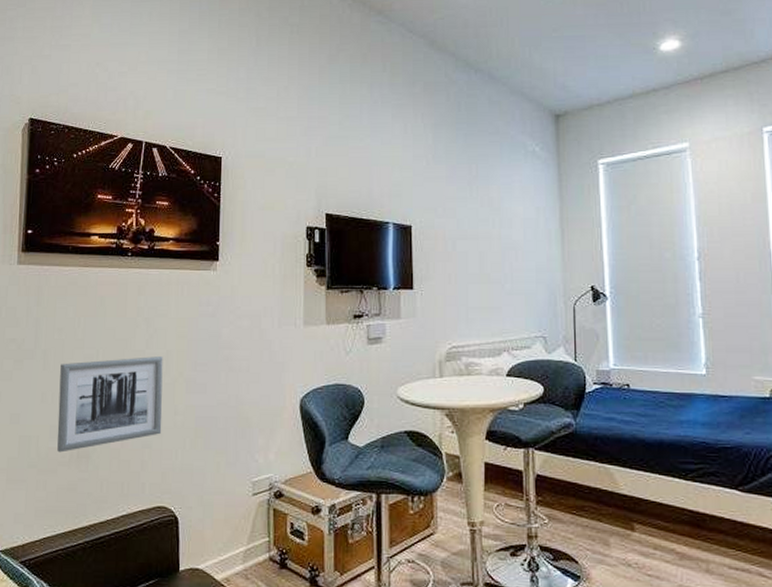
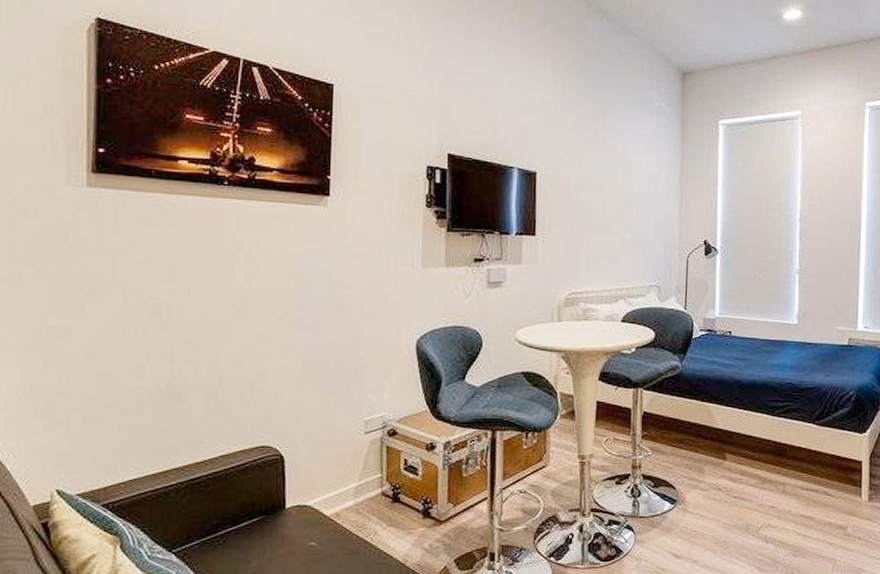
wall art: present [57,356,163,453] -> none [142,293,267,392]

